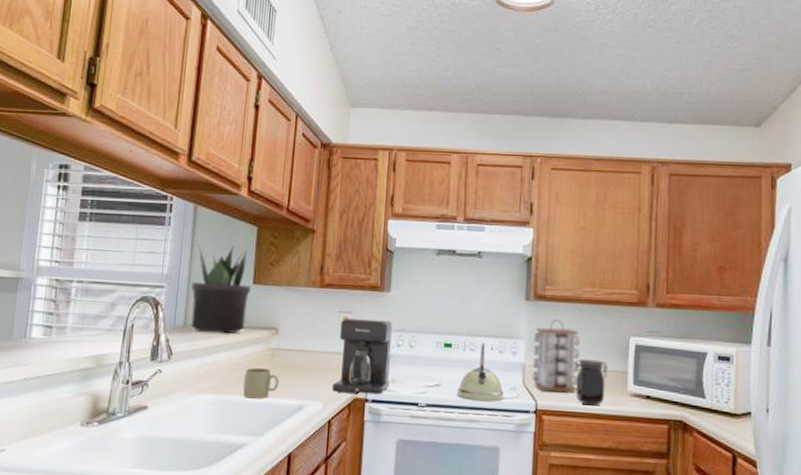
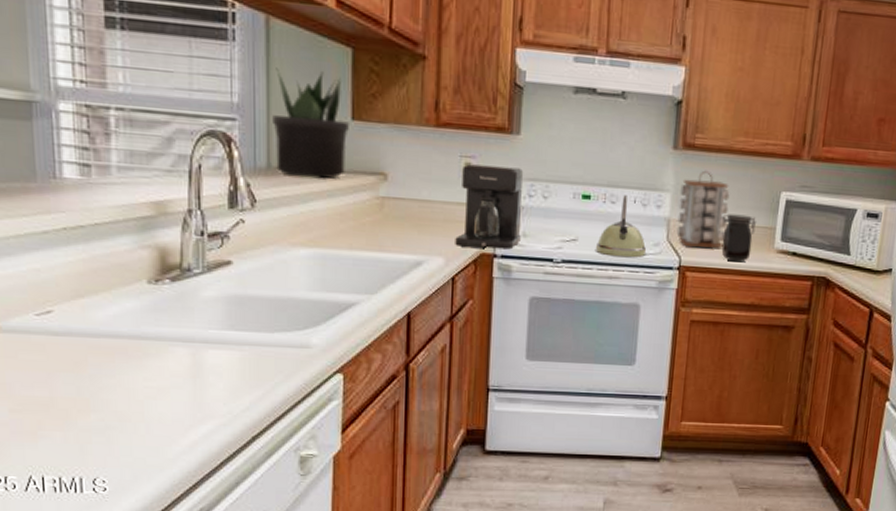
mug: present [242,367,279,399] -> none [348,218,392,254]

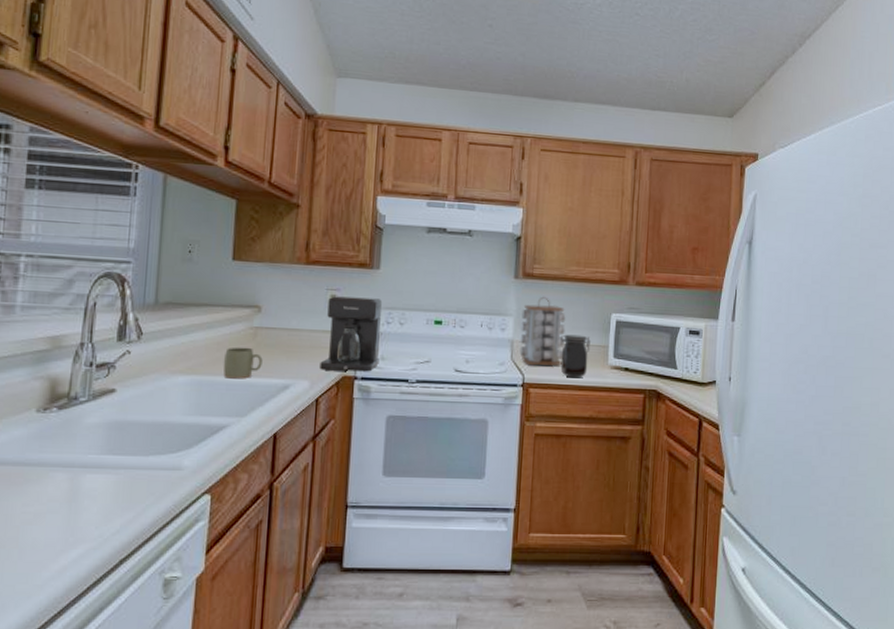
planter: present [273,67,349,179] -> none [163,217,230,313]
mug: none [348,218,392,254] -> present [223,347,263,379]
kettle: present [594,195,647,259] -> none [446,320,493,377]

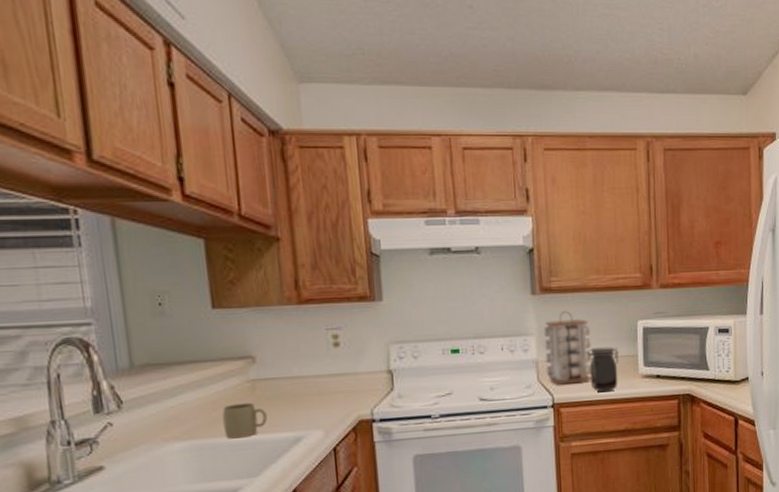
coffee maker: present [320,296,383,372] -> none [330,333,397,417]

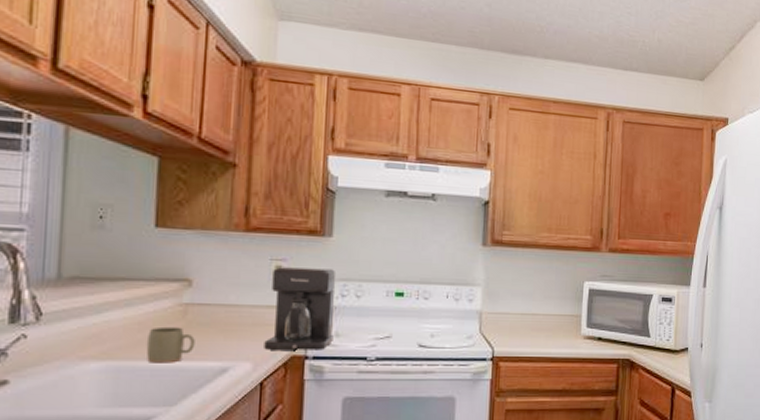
coffee maker: none [330,333,397,417] -> present [264,267,337,350]
spice rack: present [543,310,592,385] -> none [488,264,537,338]
jar: present [586,347,619,392] -> none [531,304,563,349]

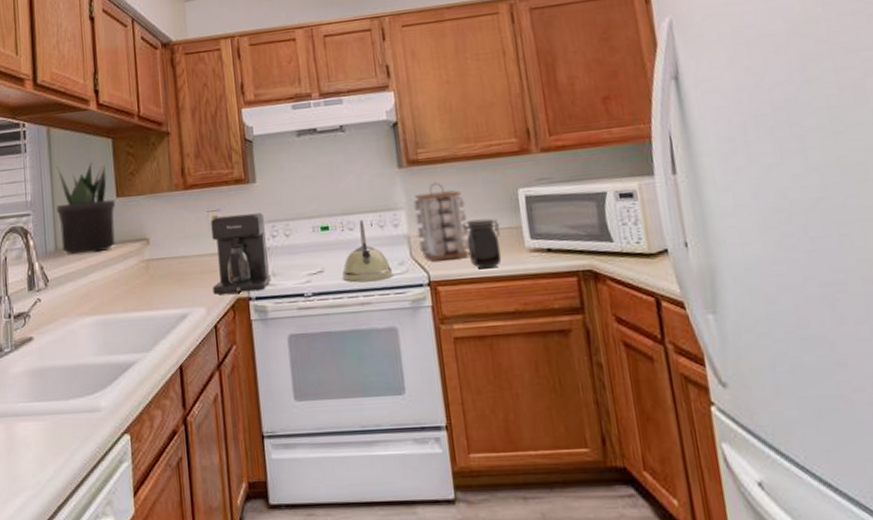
planter: none [66,177,152,288] -> present [56,162,115,255]
mug: present [146,326,195,363] -> none [122,281,159,315]
kettle: none [409,291,460,352] -> present [341,220,394,283]
spice rack: none [488,264,537,338] -> present [413,182,470,261]
jar: none [531,304,563,349] -> present [462,218,502,268]

